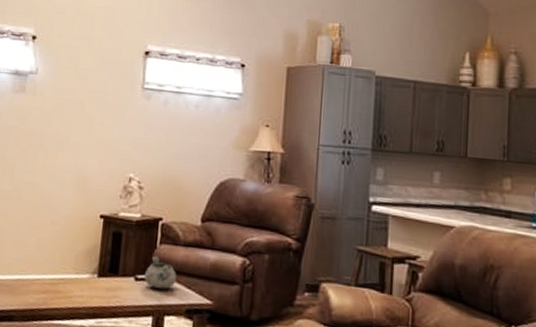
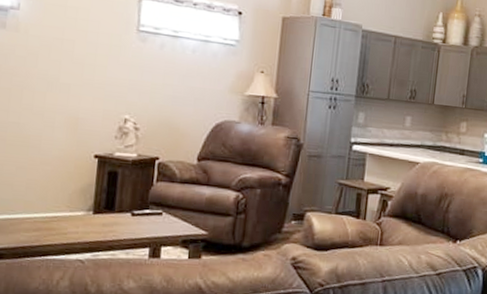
decorative bowl: present [144,255,177,290] -> none [140,192,174,223]

